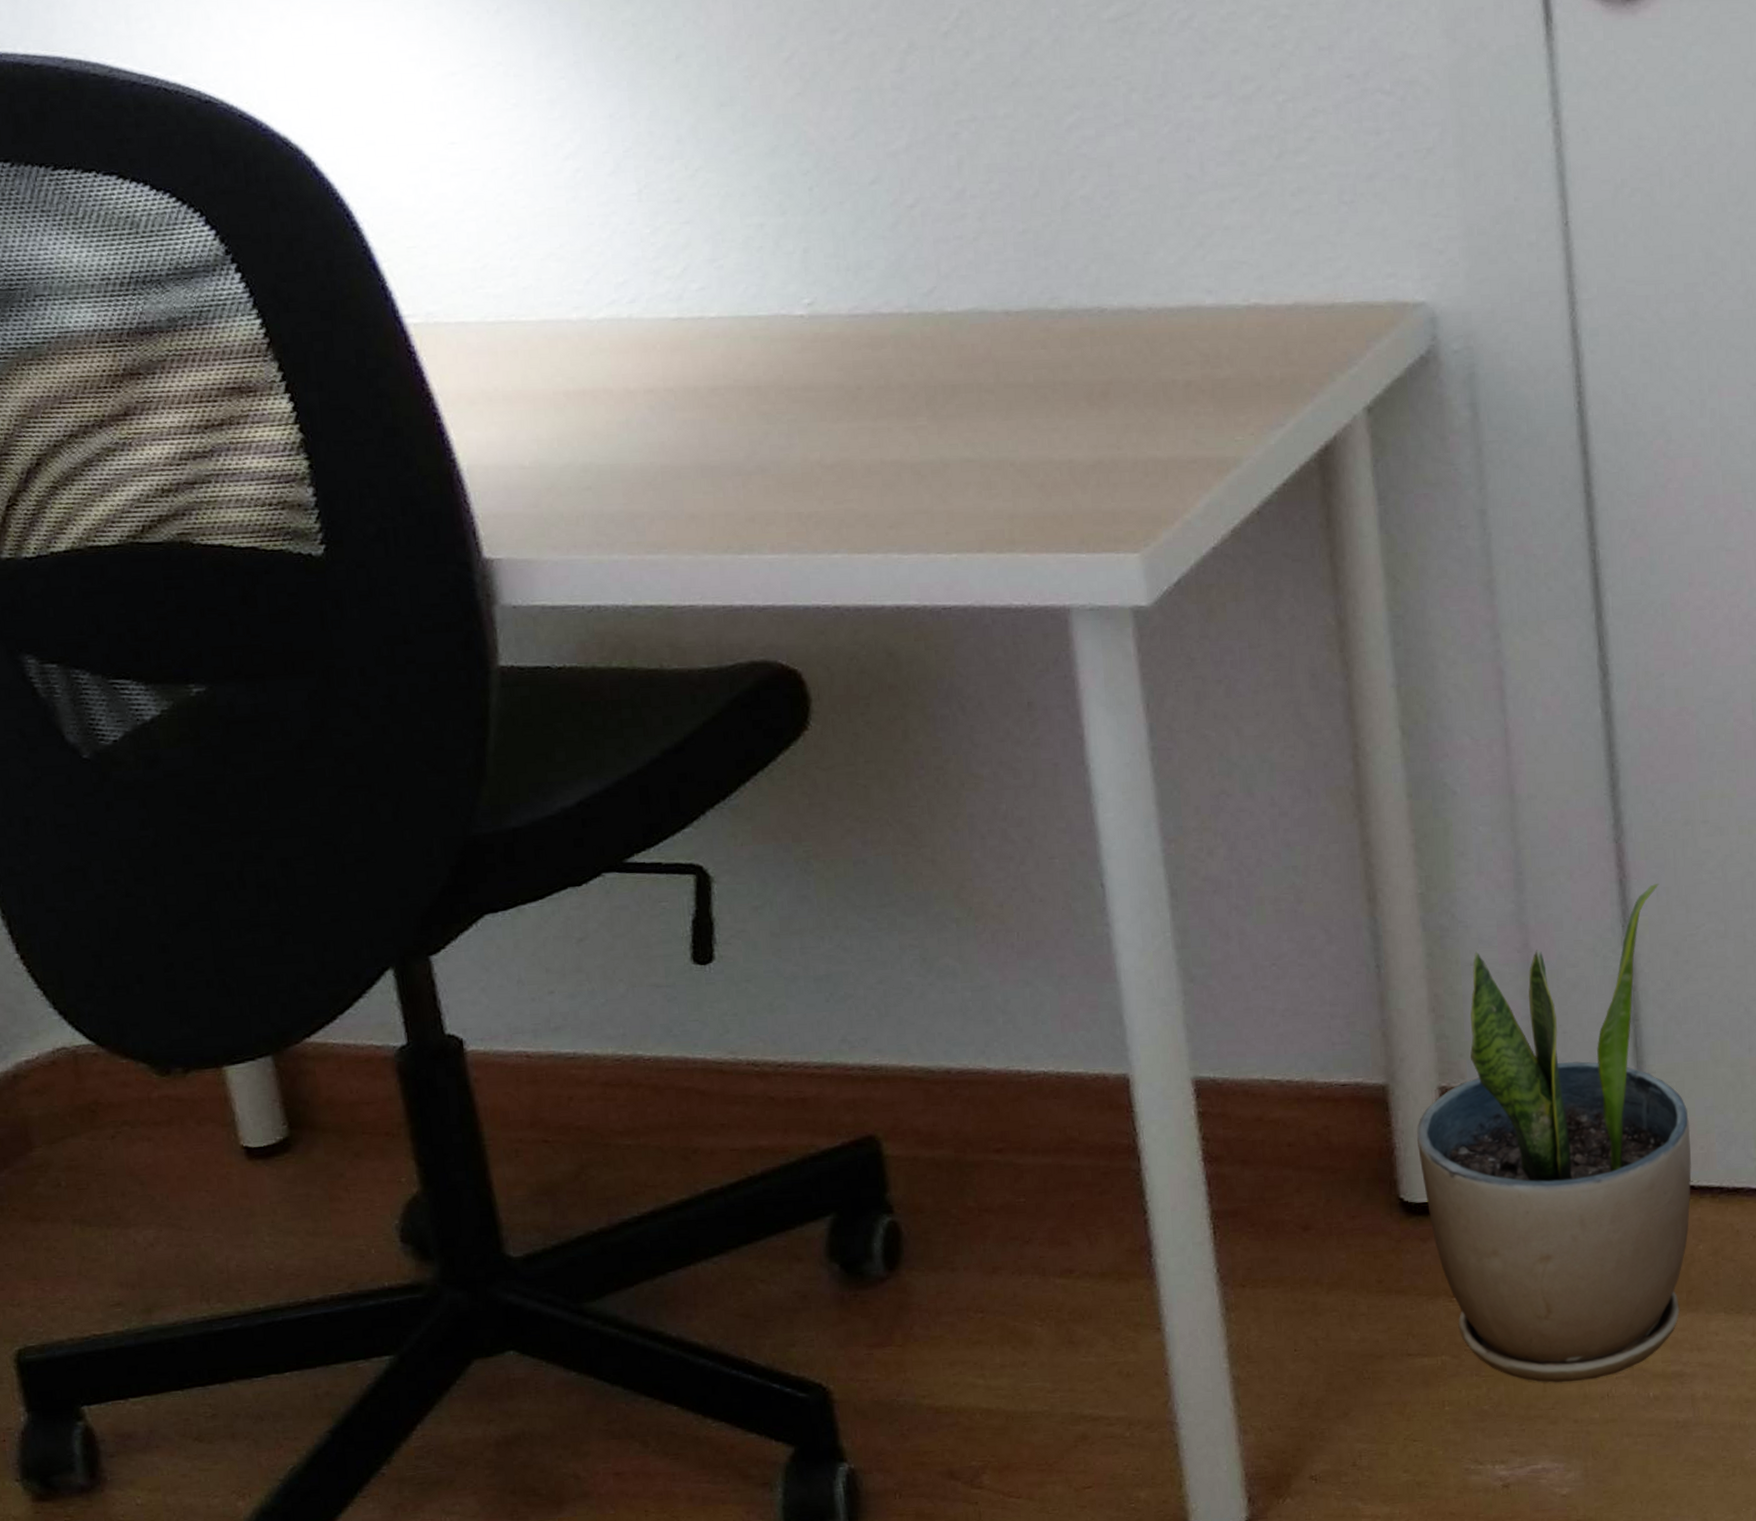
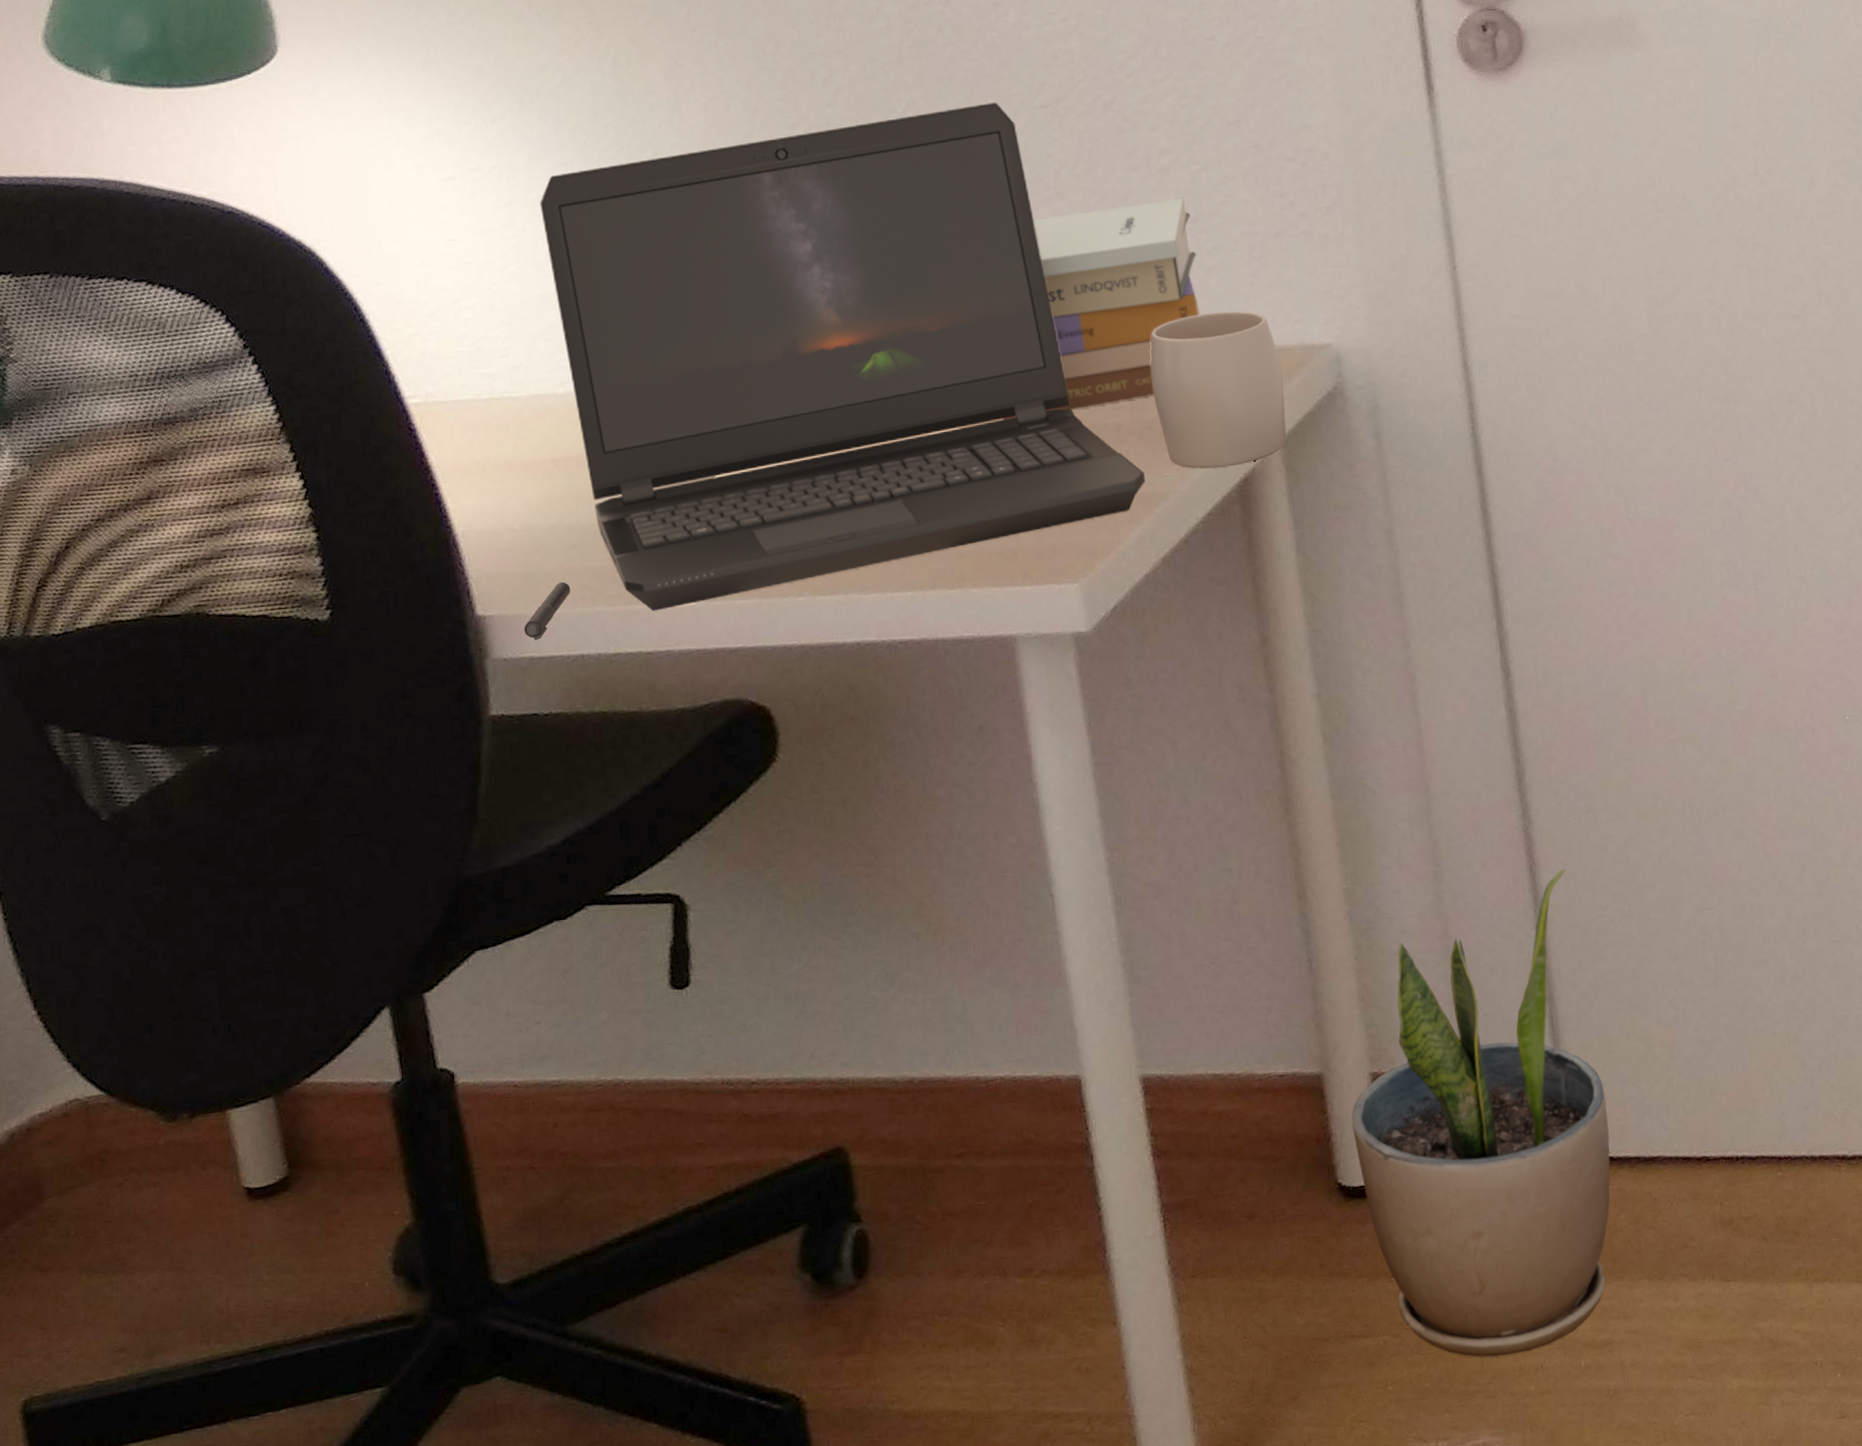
pen: none [535,525,586,588] -> present [524,581,571,640]
laptop computer: none [550,13,1215,563] -> present [540,102,1145,612]
books: none [1061,131,1282,371] -> present [1003,197,1201,420]
mug: none [1224,261,1373,435] -> present [1150,311,1287,469]

